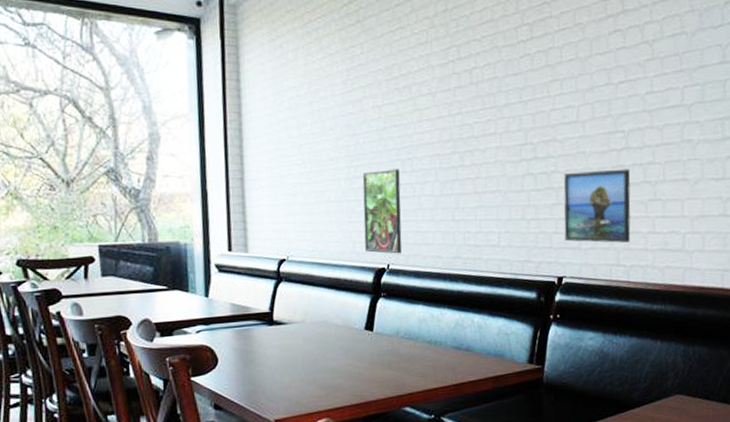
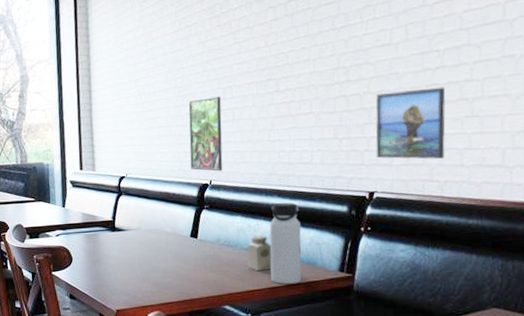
salt shaker: none [429,325,457,367] -> present [246,235,272,271]
water bottle: none [454,289,489,380] -> present [269,203,302,284]

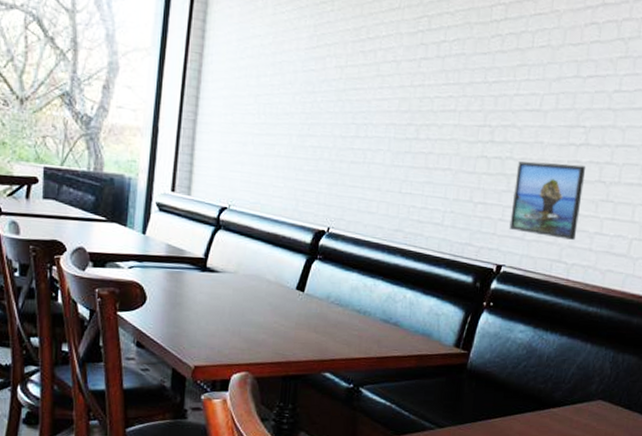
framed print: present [188,96,223,172] -> none [308,130,353,219]
salt shaker: present [246,235,272,271] -> none [357,296,387,338]
water bottle: present [269,203,302,284] -> none [381,264,422,355]

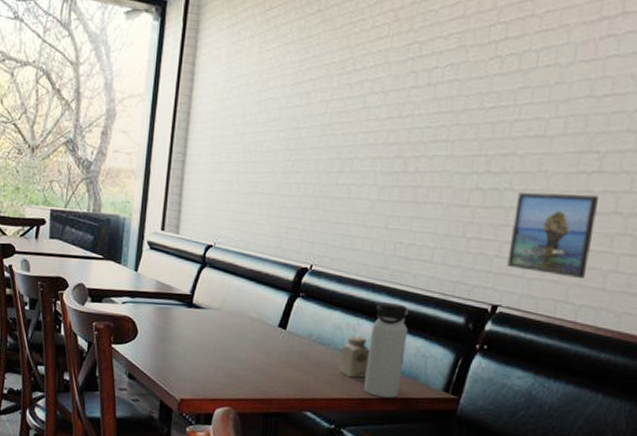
salt shaker: none [357,296,387,338] -> present [339,336,371,378]
water bottle: none [381,264,422,355] -> present [364,302,408,398]

